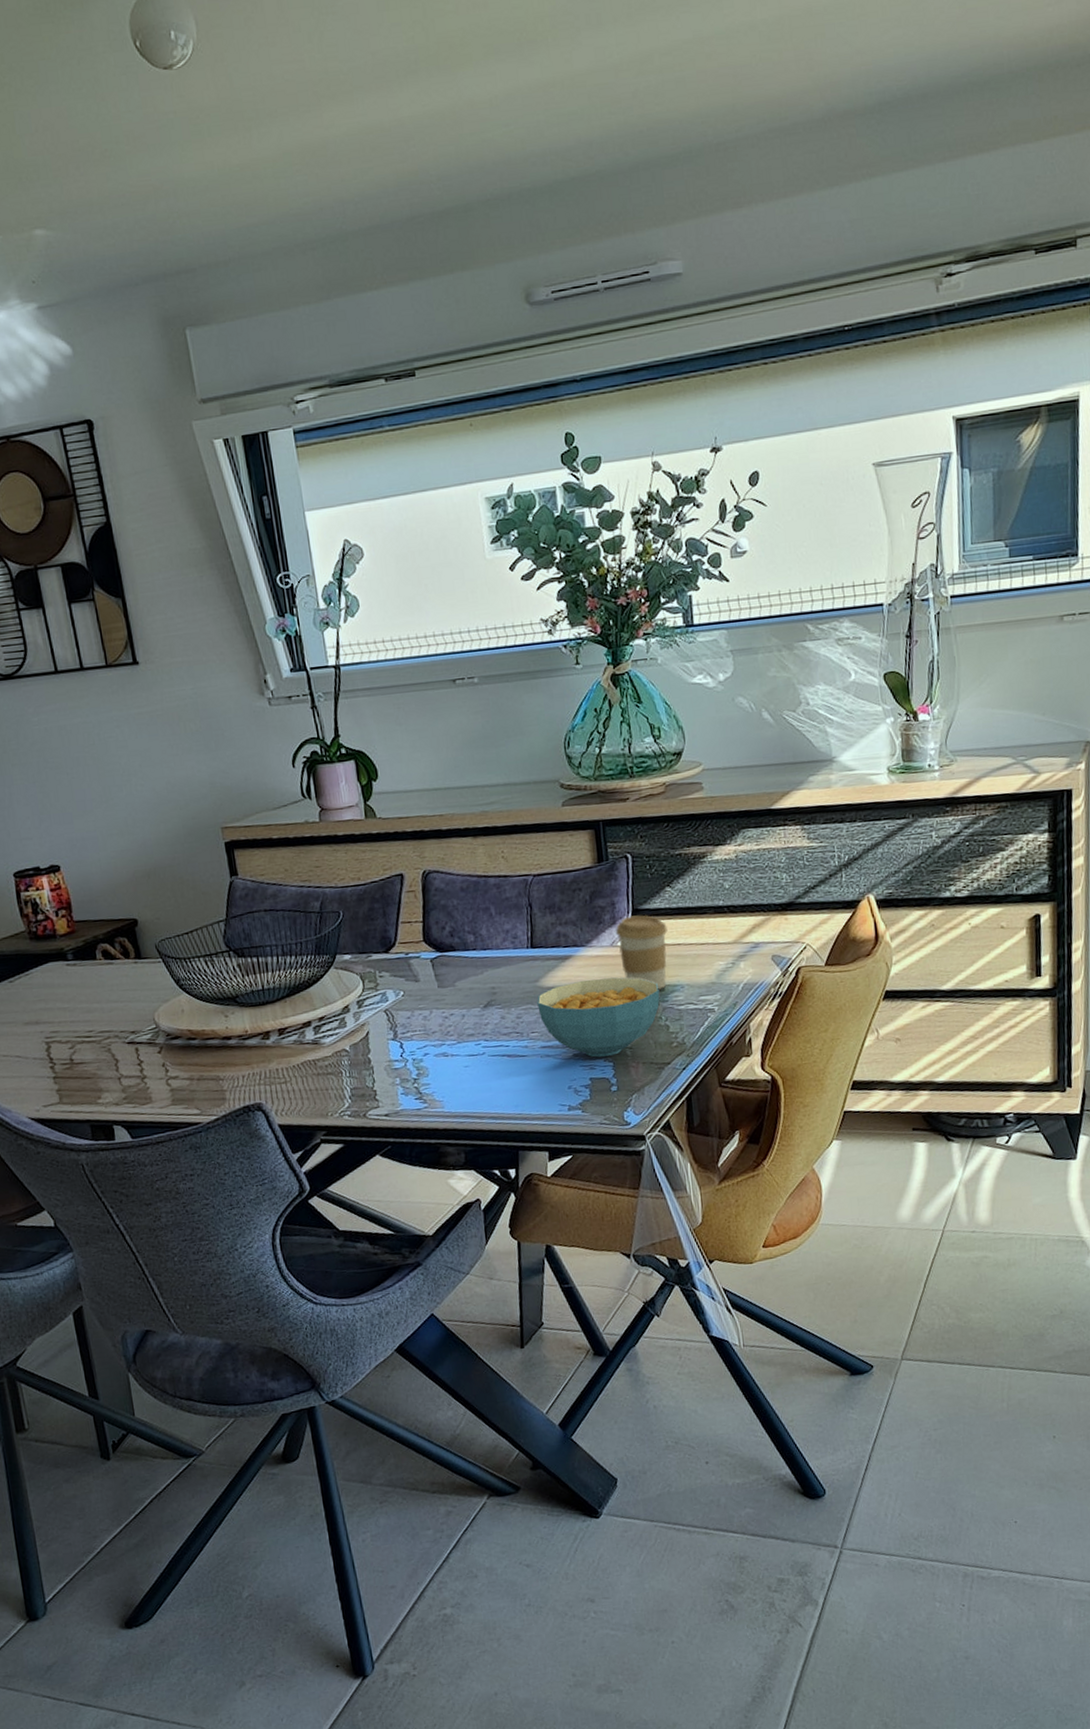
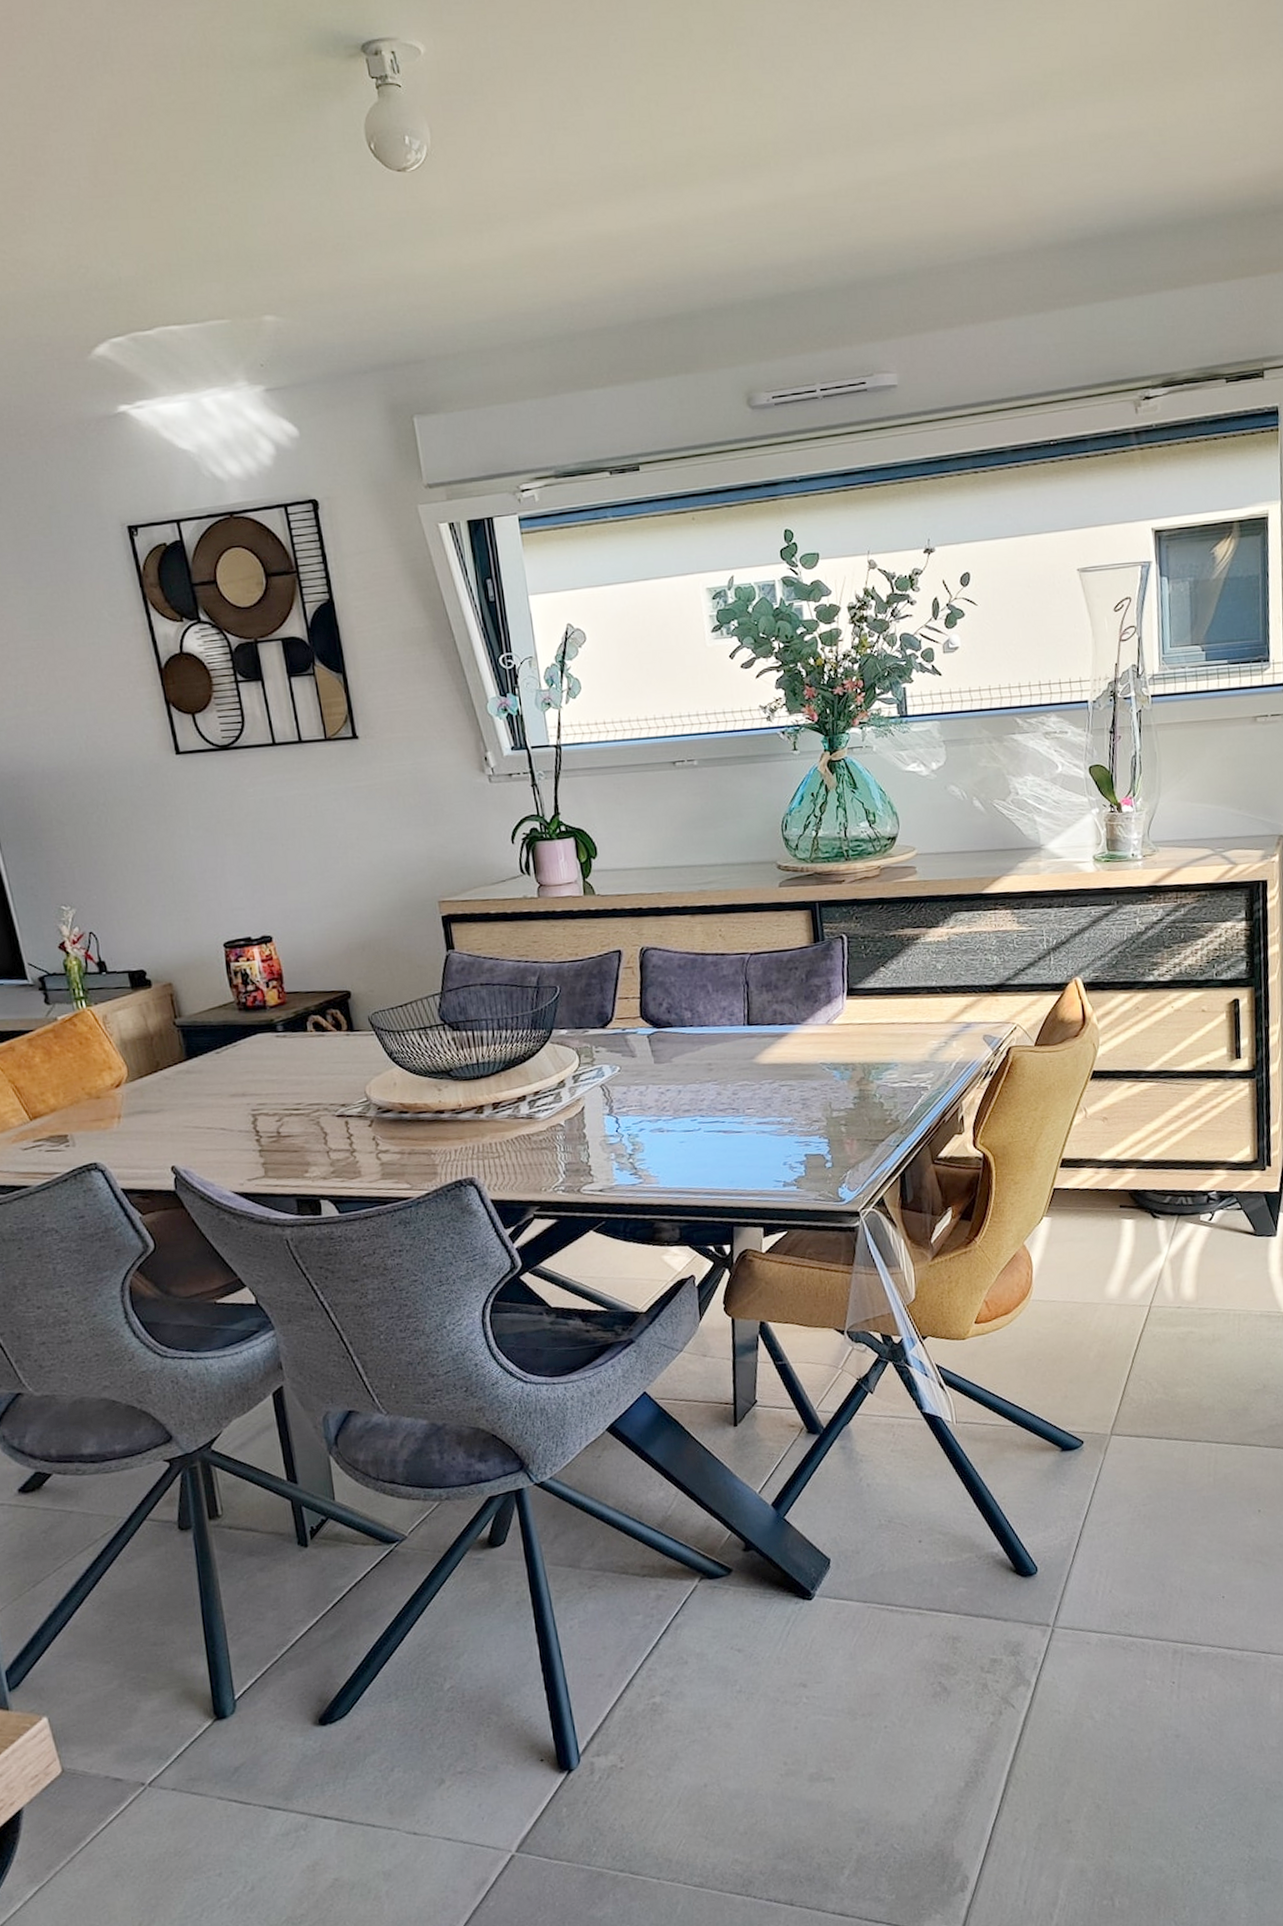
cereal bowl: present [537,977,660,1058] -> none [753,1055,874,1134]
coffee cup: present [615,915,668,990] -> none [830,994,882,1068]

